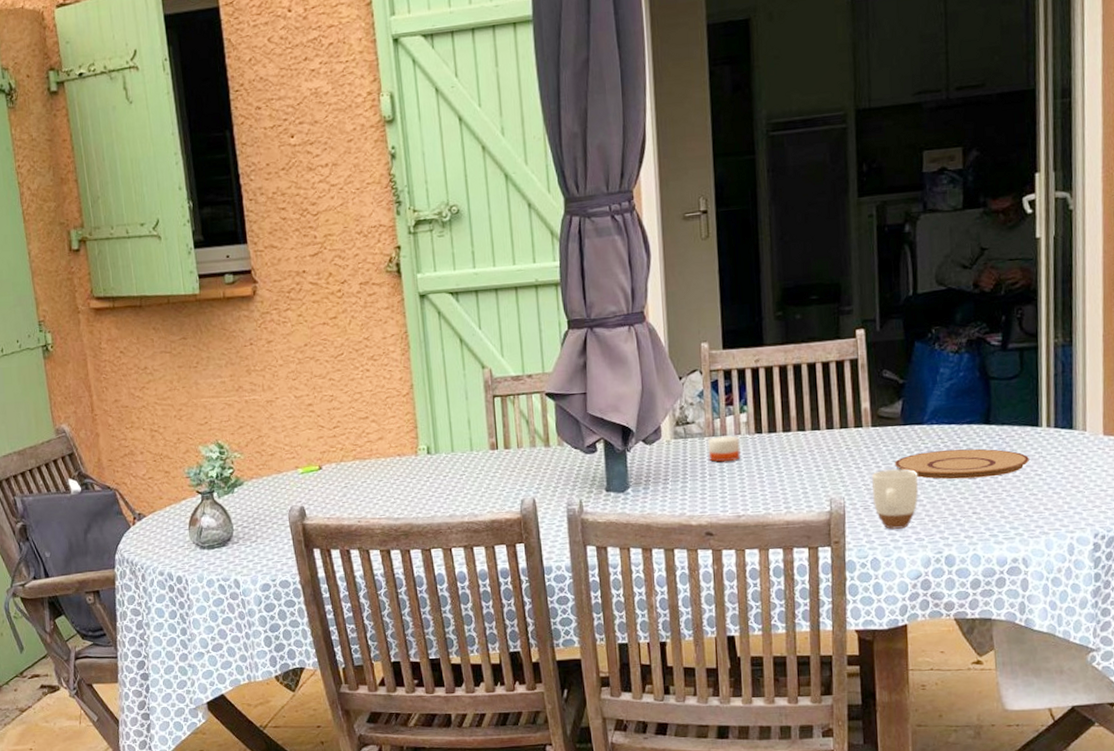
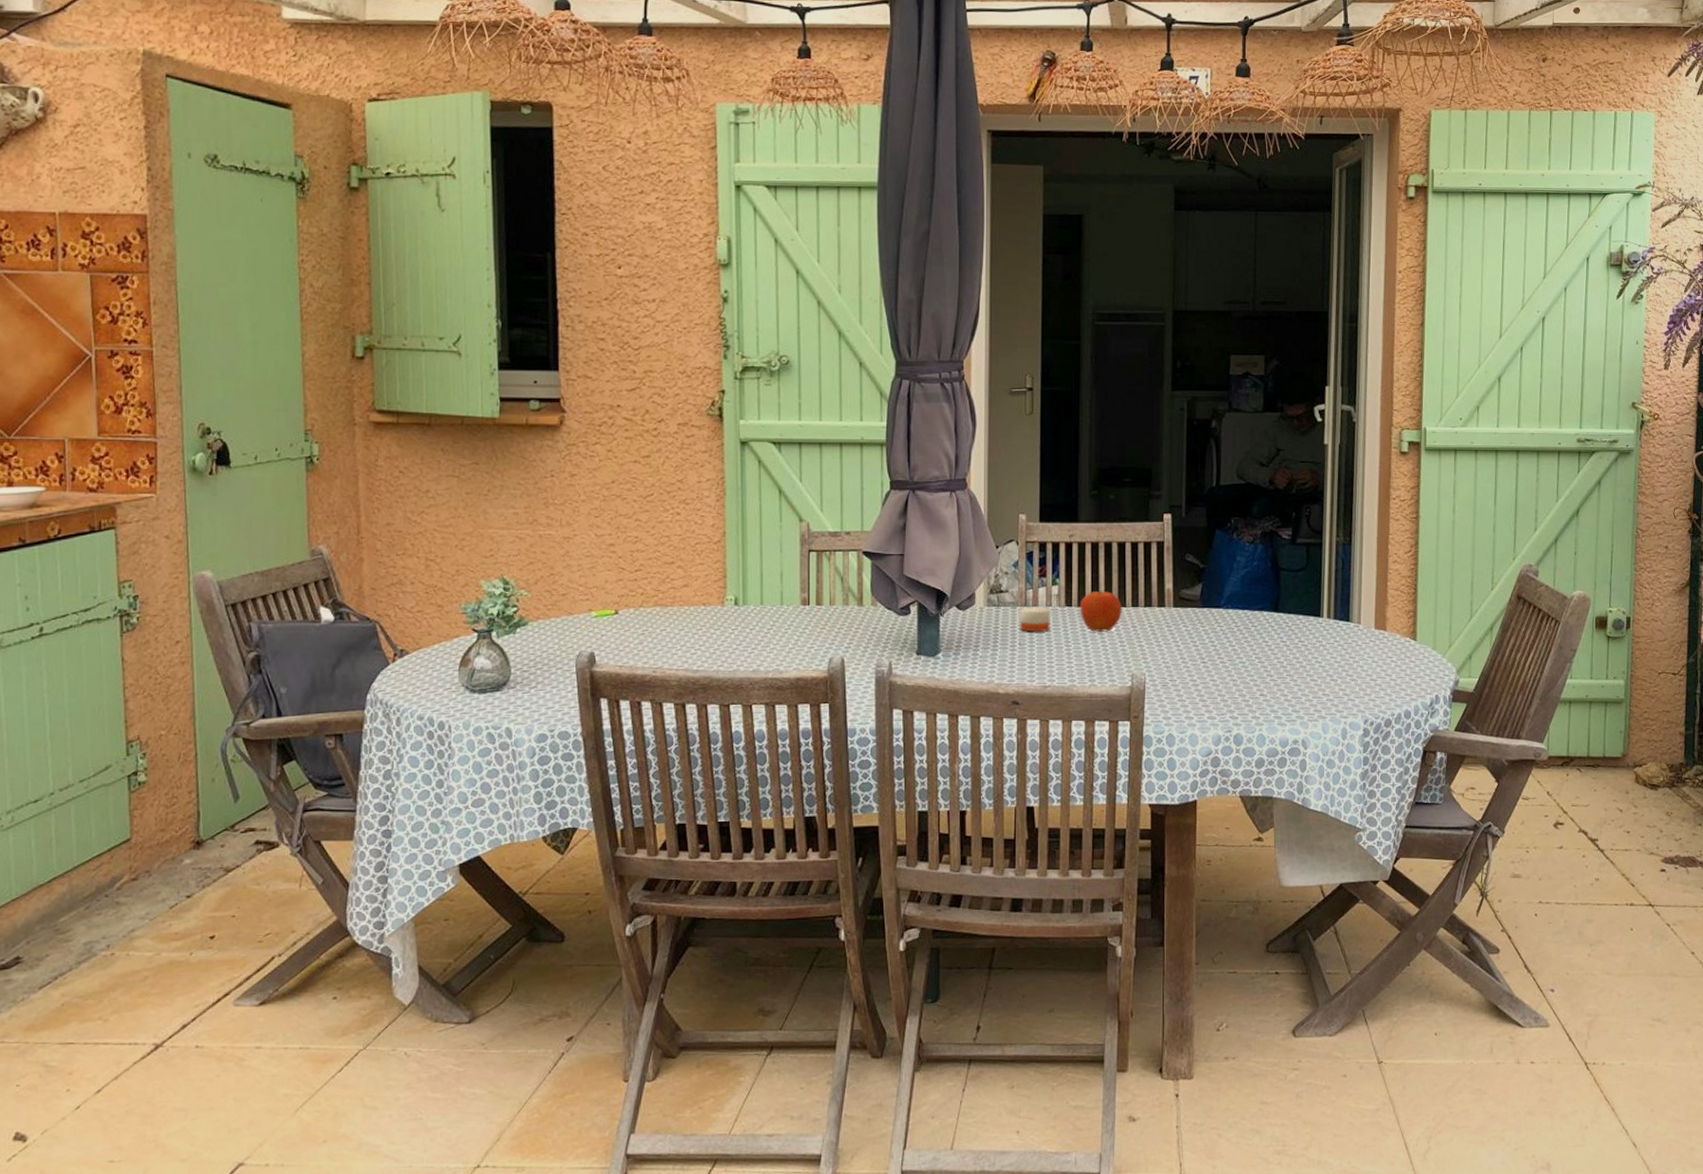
fruit: none [770,415,817,458] -> present [1079,590,1123,632]
mug: present [872,468,919,529] -> none [1171,648,1213,707]
plate: present [895,448,1029,480] -> none [1193,633,1311,662]

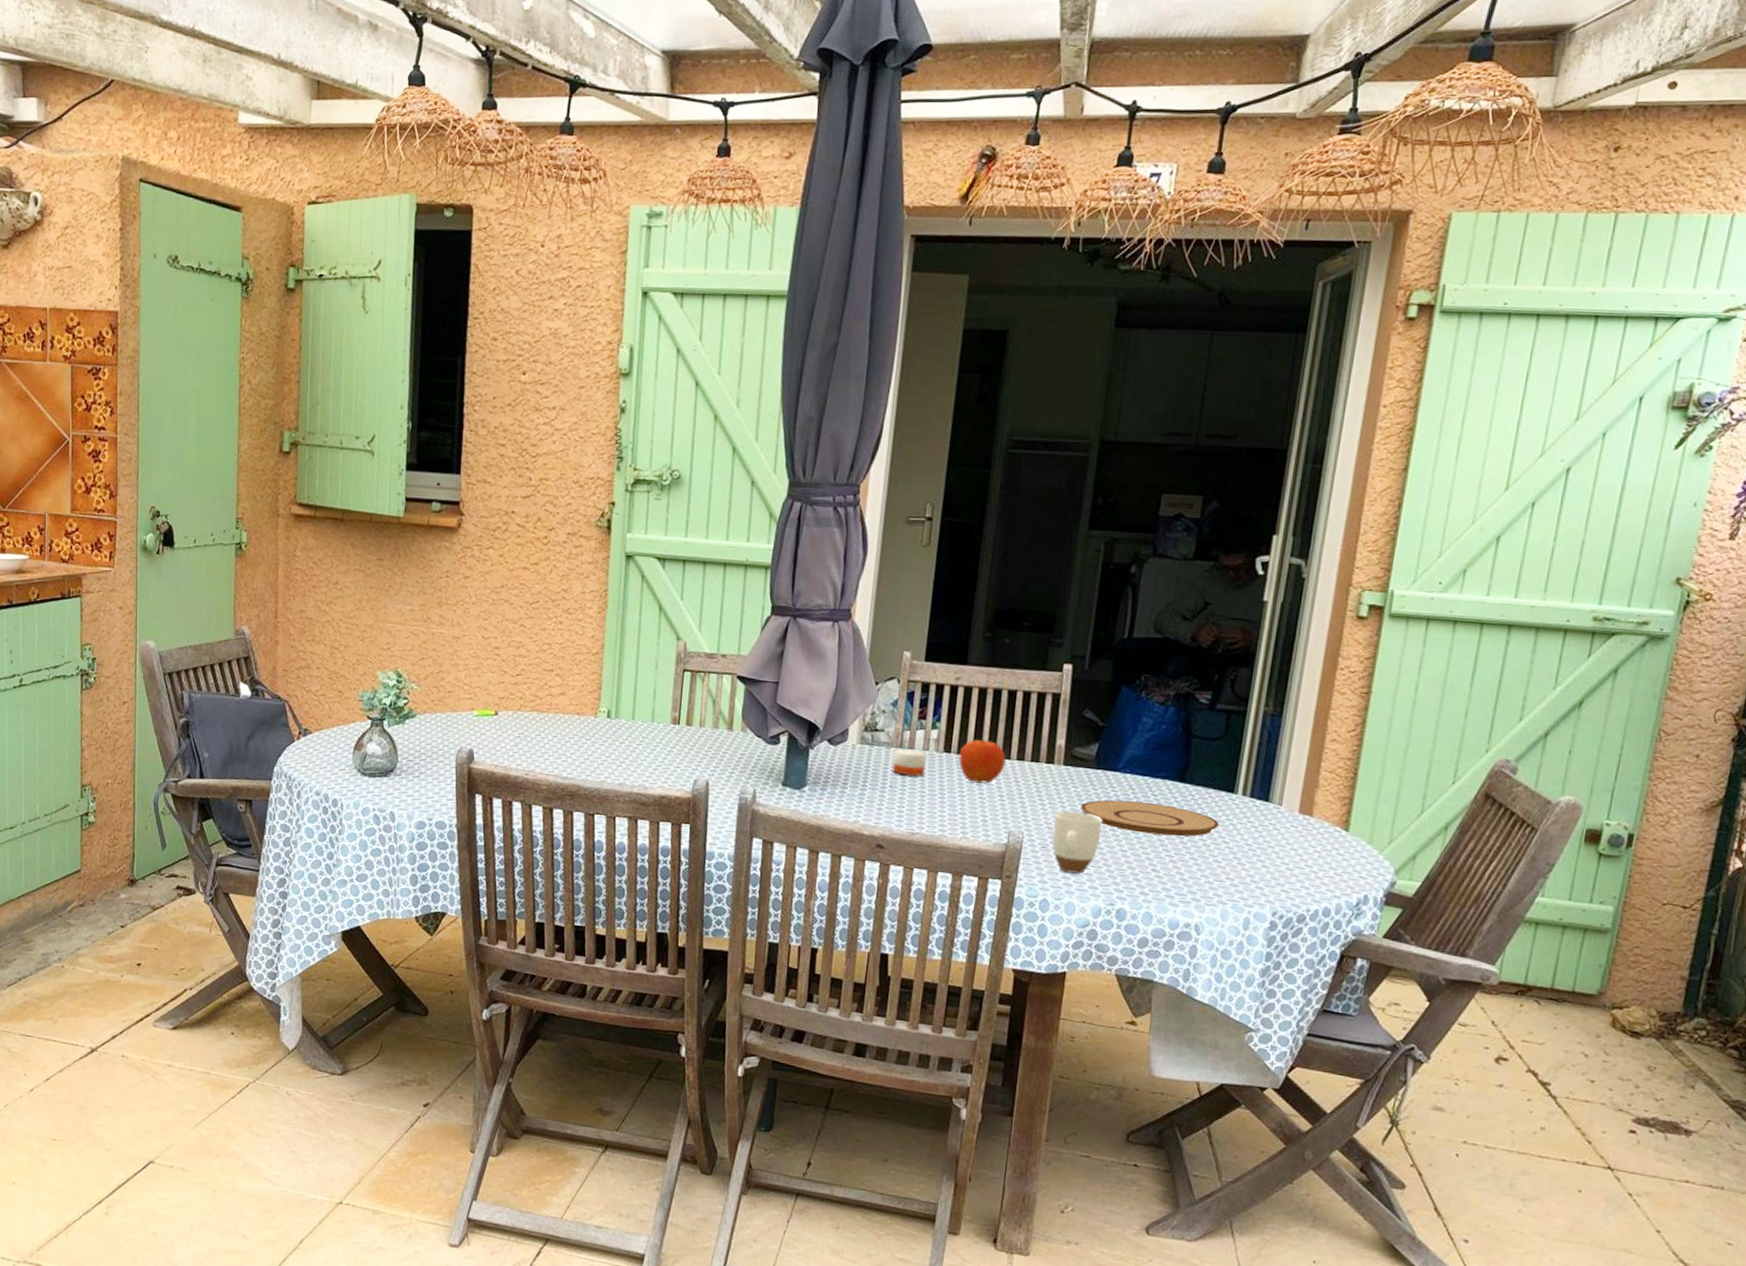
mug: none [1171,648,1213,707] -> present [1052,810,1103,874]
plate: none [1193,633,1311,662] -> present [1081,799,1219,837]

